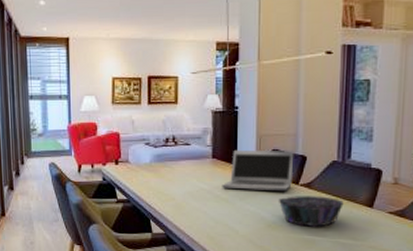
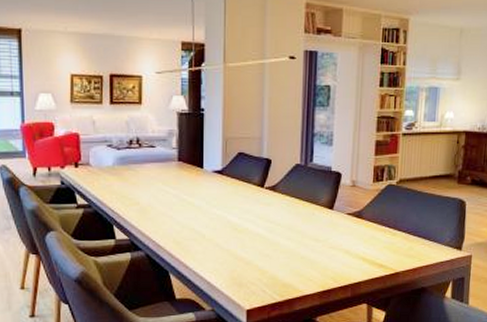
laptop: present [222,149,294,192] -> none [188,152,259,195]
decorative bowl: present [278,196,344,227] -> none [244,199,306,229]

